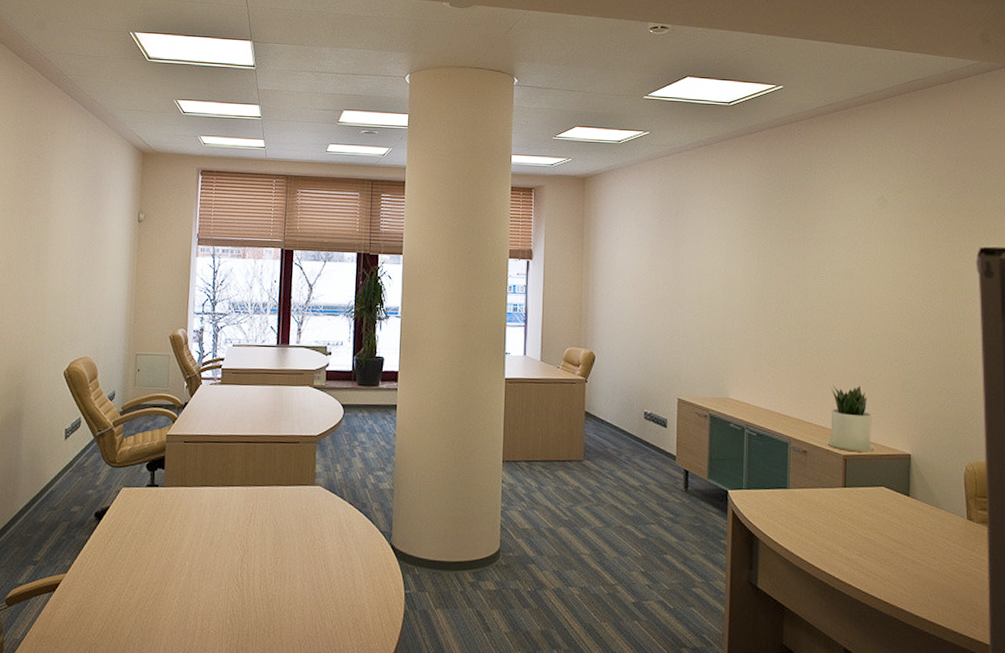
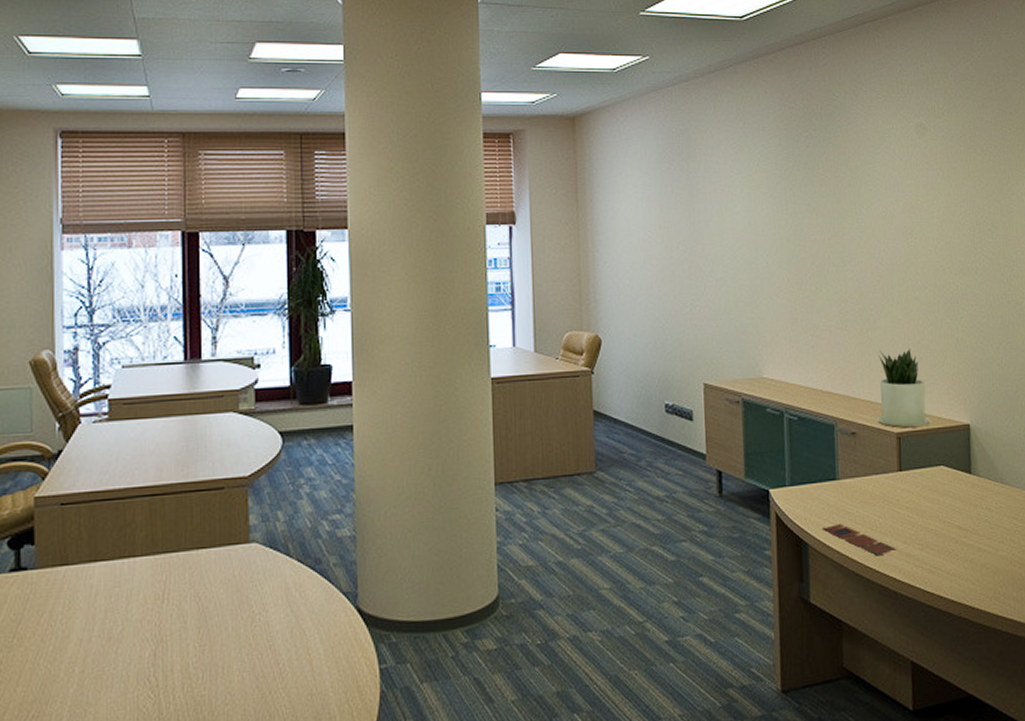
papers: none [771,525,838,556] -> present [821,524,897,556]

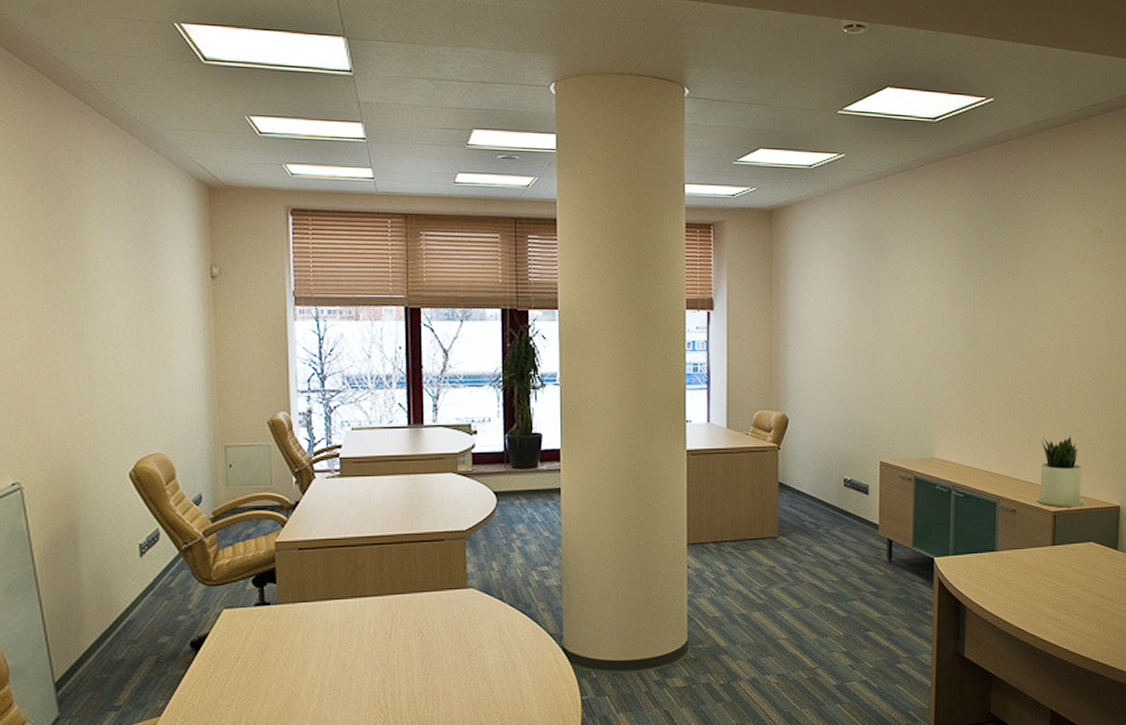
papers: present [821,524,897,556] -> none [979,590,1046,619]

